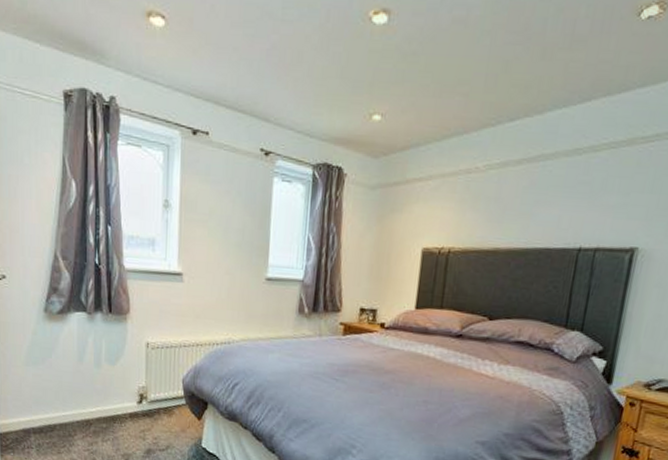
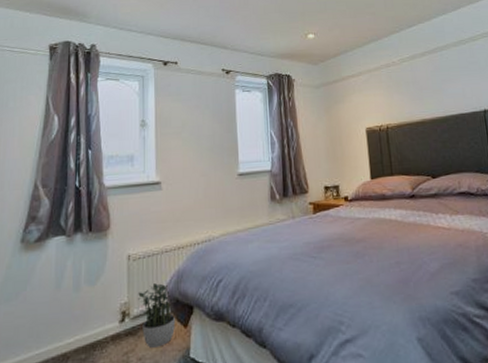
potted plant: none [155,374,190,432] -> present [138,283,175,348]

